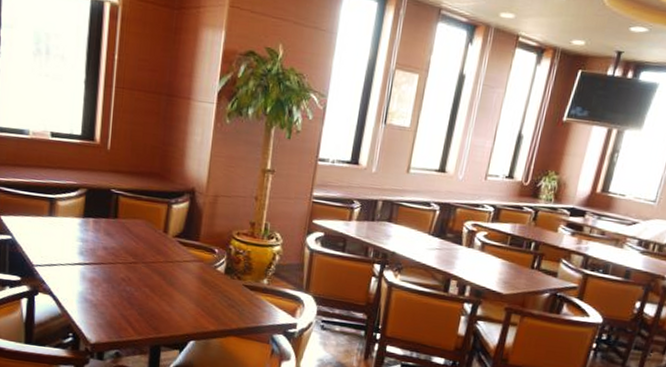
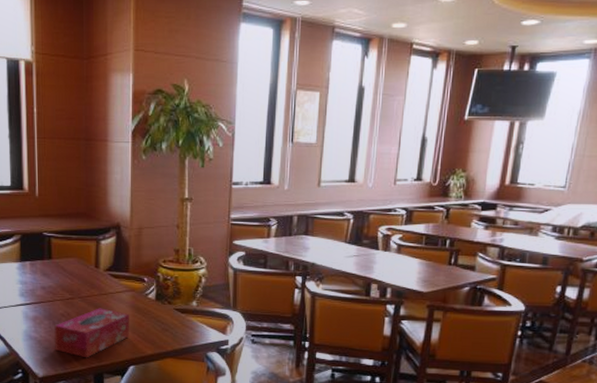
tissue box: none [111,276,195,328] -> present [54,308,129,358]

